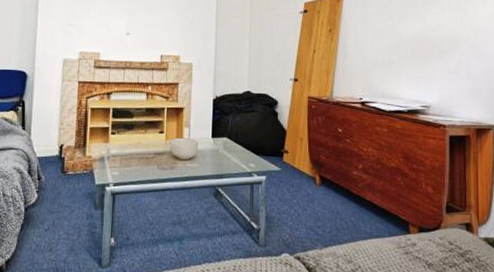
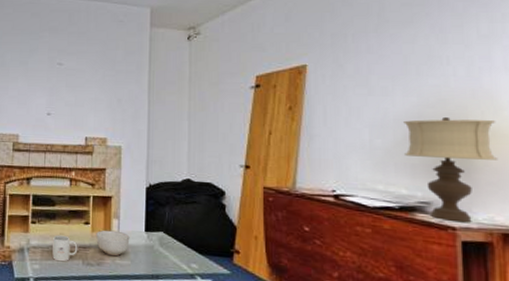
mug: none [129,143,153,168] -> present [51,235,78,262]
table lamp: none [413,39,476,122] -> present [404,117,499,223]

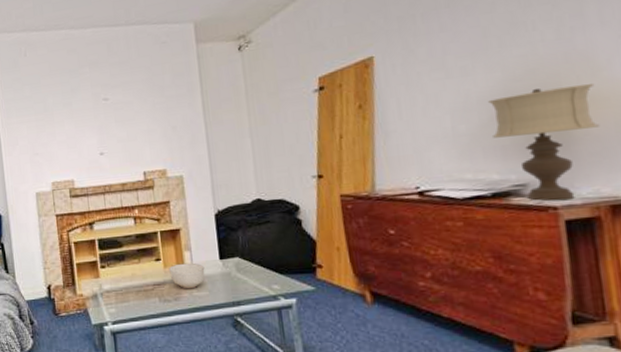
mug: present [51,235,78,262] -> none [124,275,153,302]

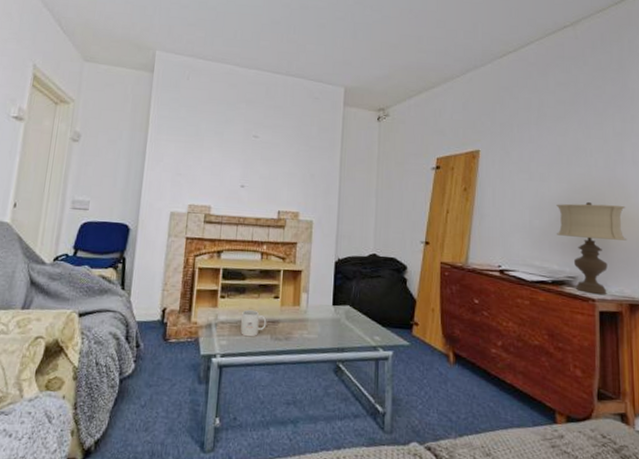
mug: none [124,275,153,302] -> present [240,309,267,337]
bowl: present [169,263,205,289] -> none [285,304,318,331]

